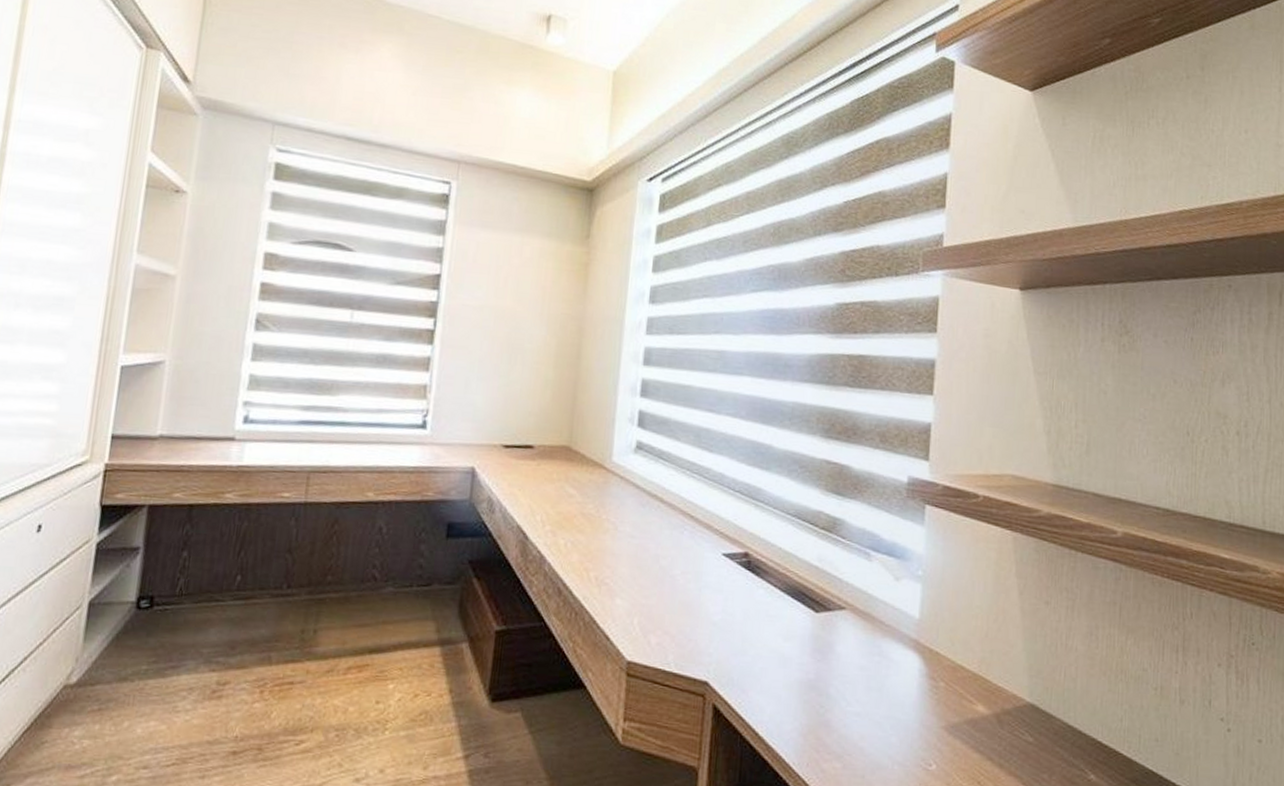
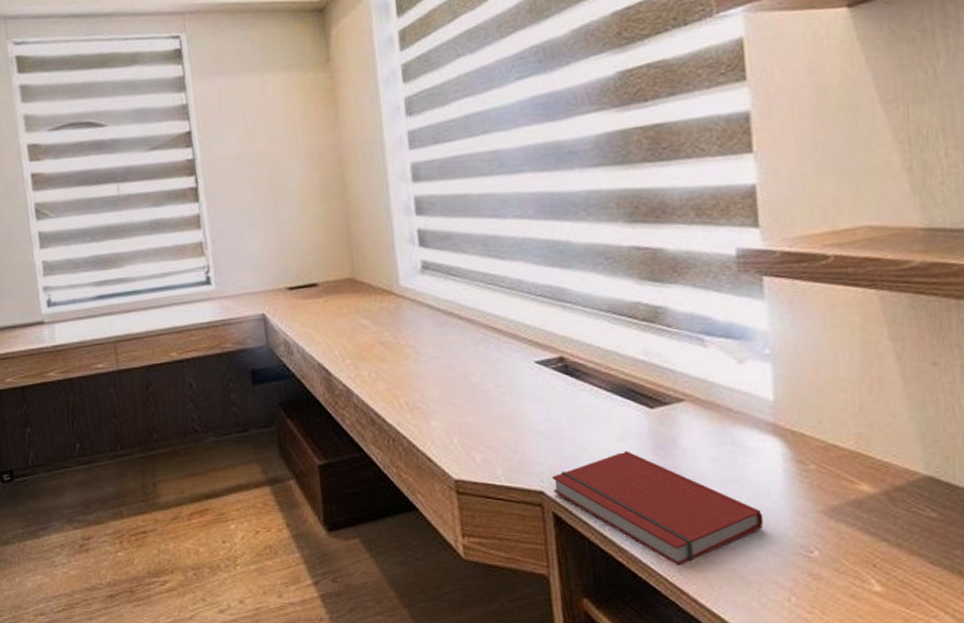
book: none [717,650,895,768] -> present [552,450,764,565]

